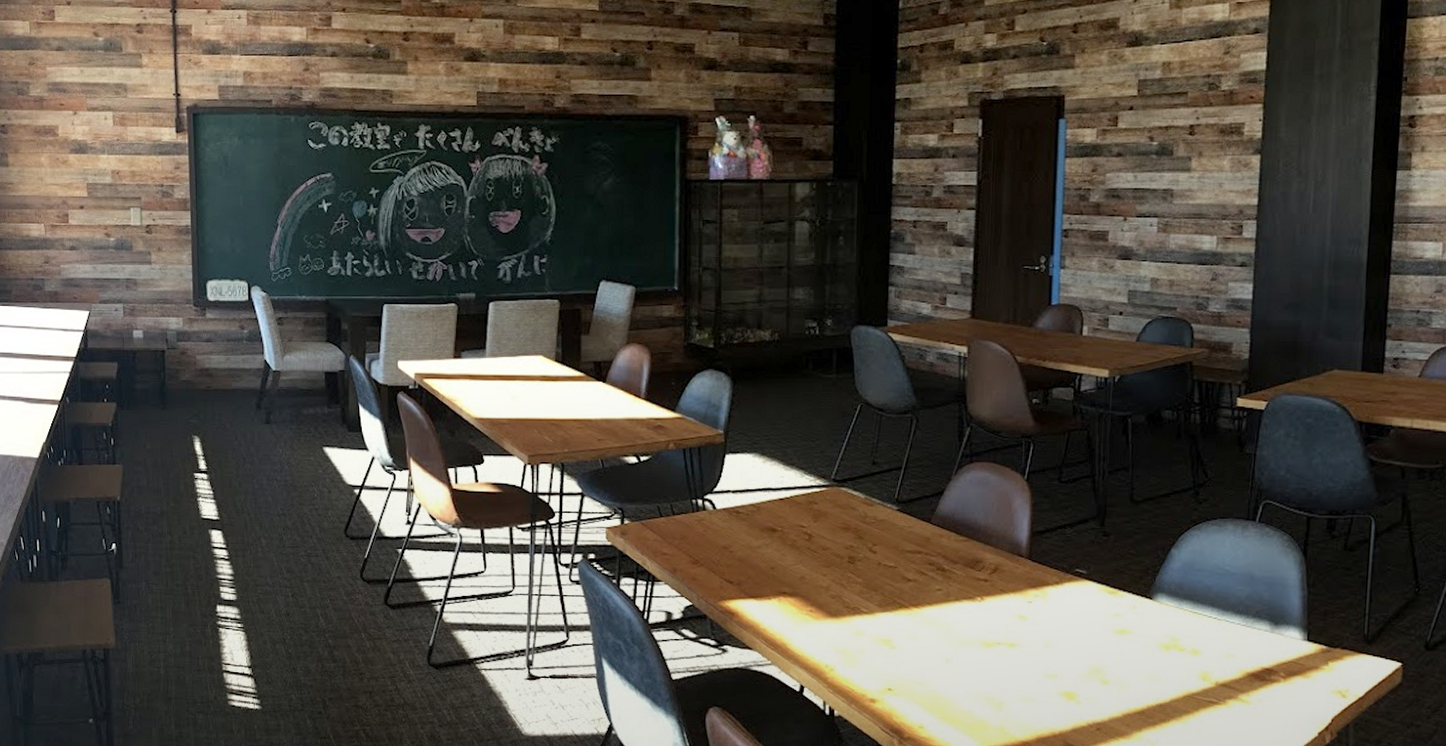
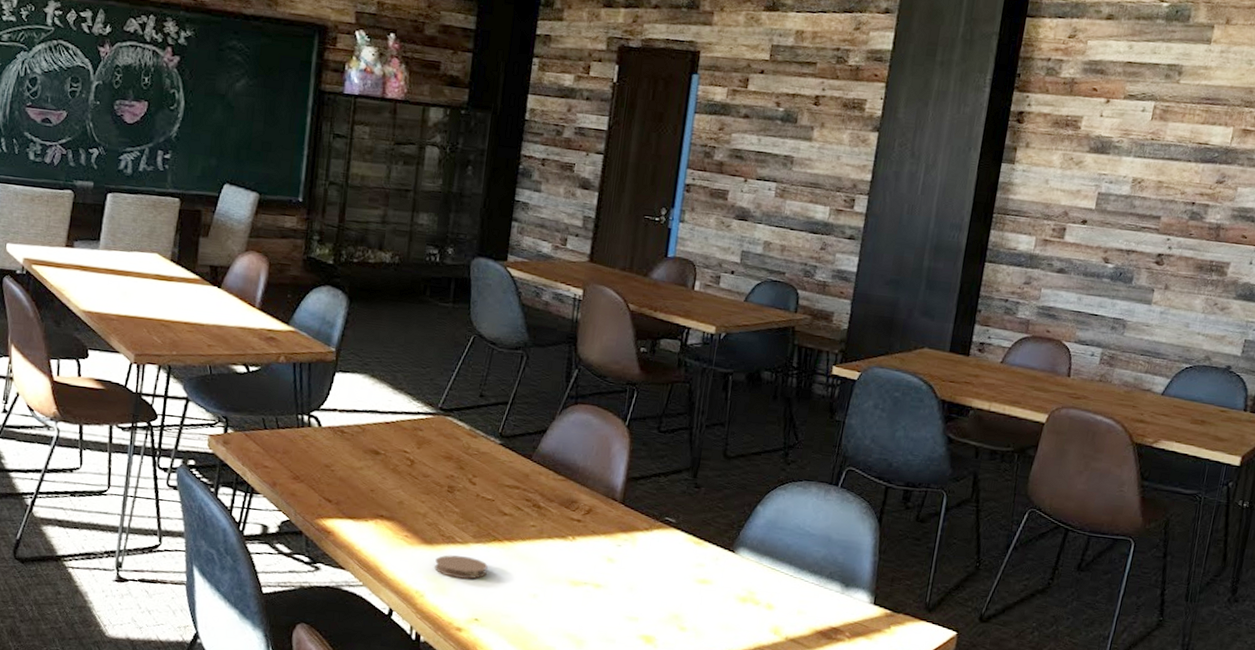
coaster: none [842,626,896,650] -> present [434,555,488,580]

